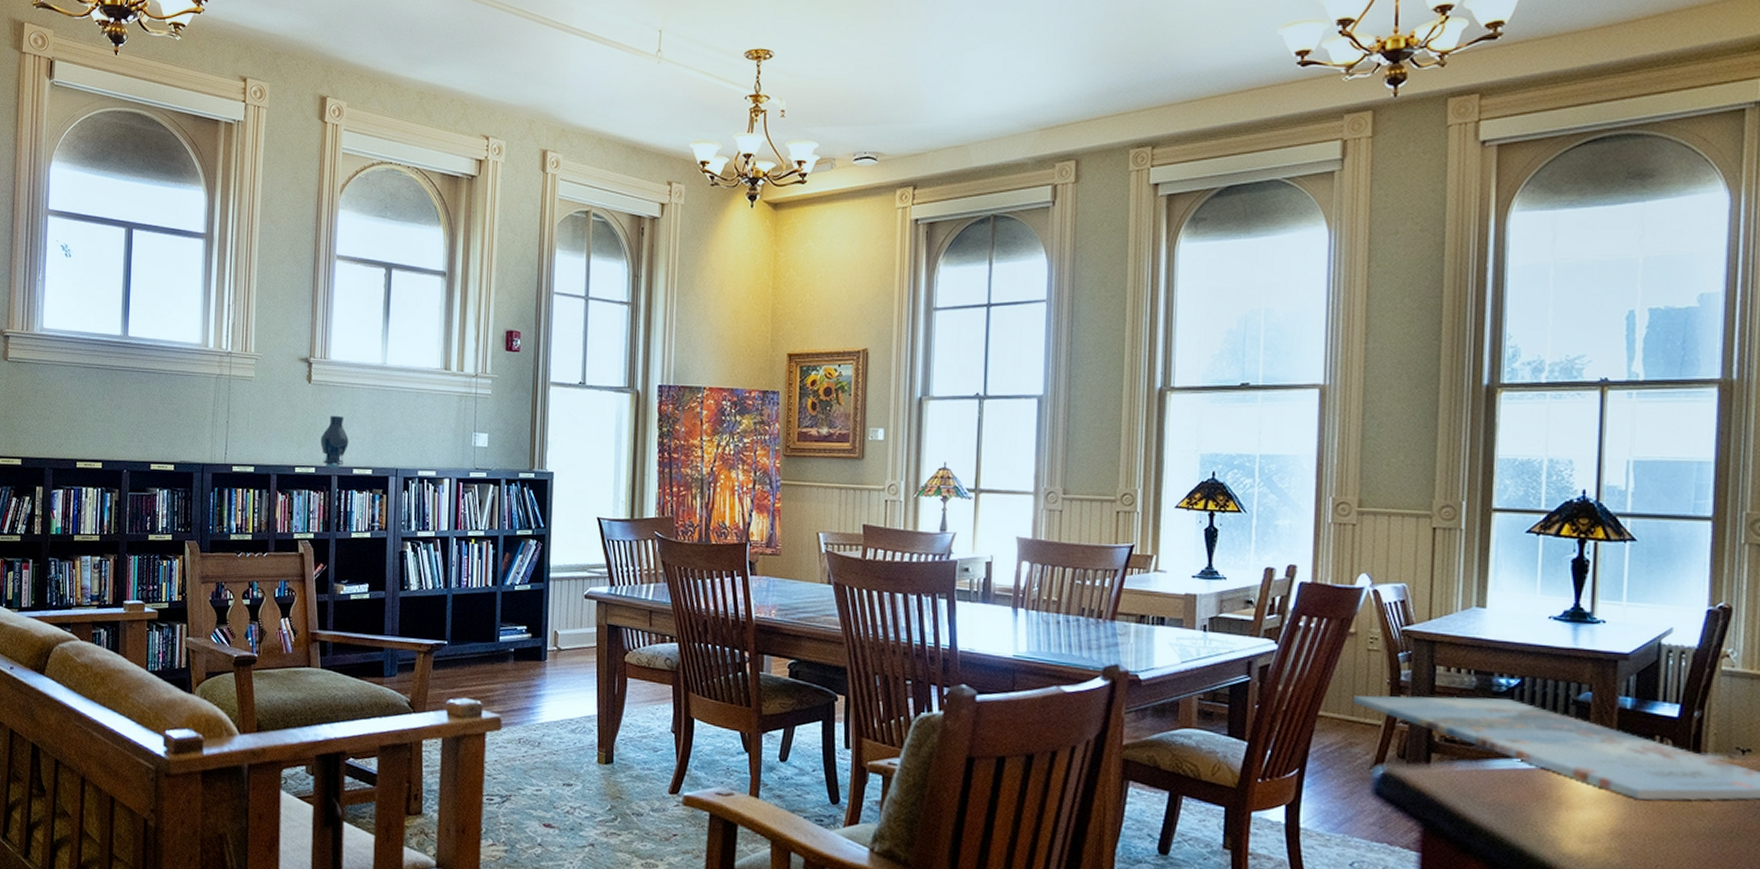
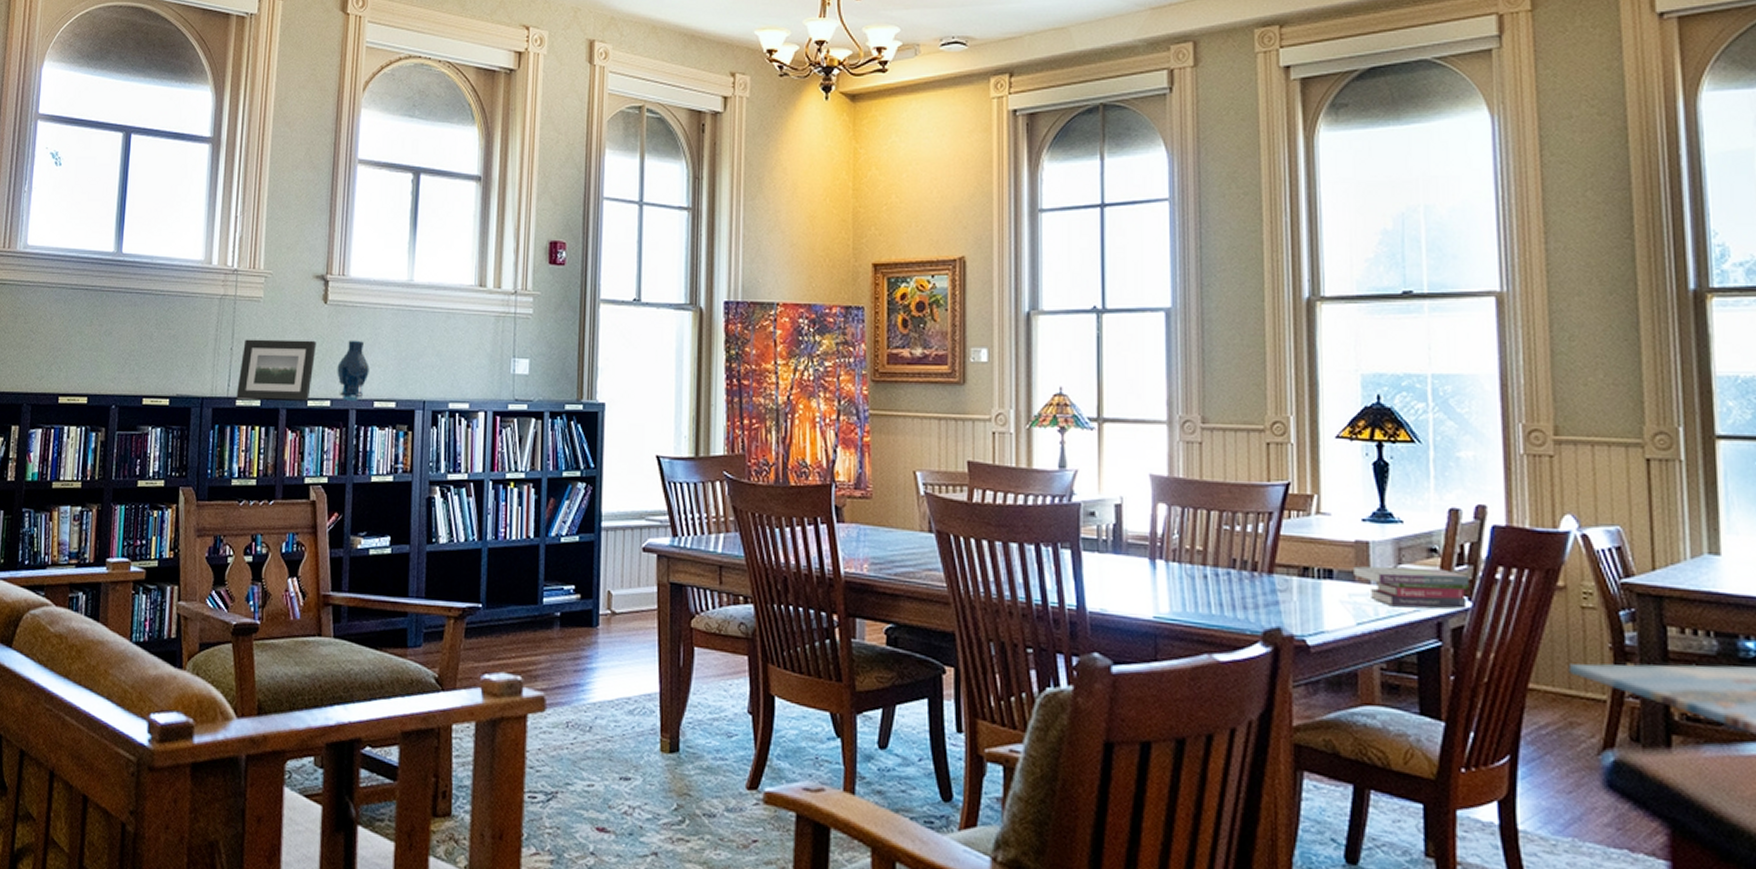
picture frame: none [233,413,302,468] -> present [236,339,316,401]
books: none [1182,615,1278,651] -> present [1354,566,1470,609]

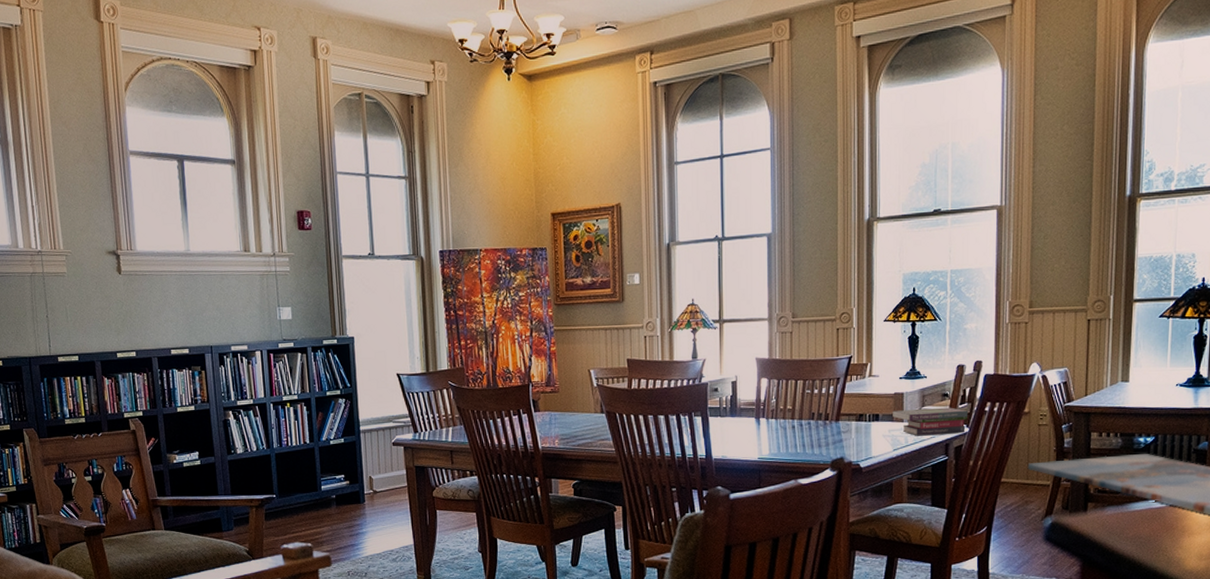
picture frame: present [236,339,316,401] -> none [57,305,118,356]
vase: present [337,340,370,401] -> none [137,302,164,351]

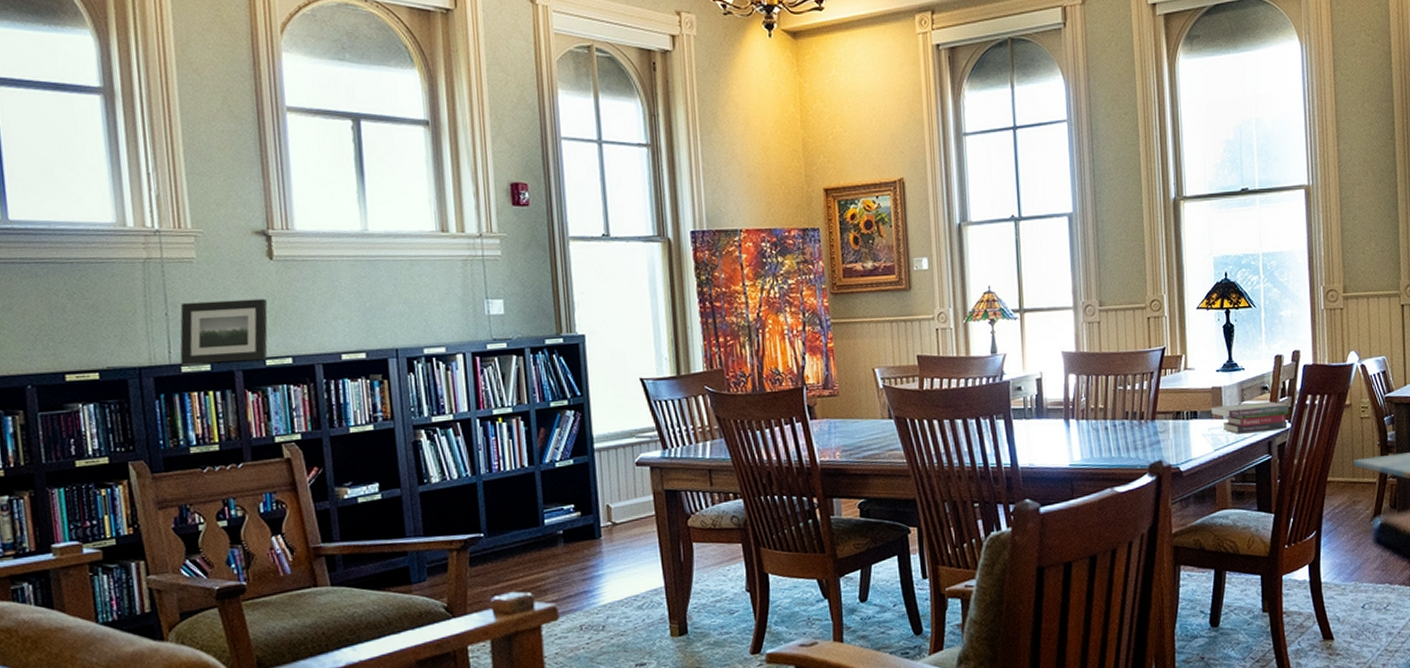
picture frame: none [57,305,118,356] -> present [180,298,268,365]

